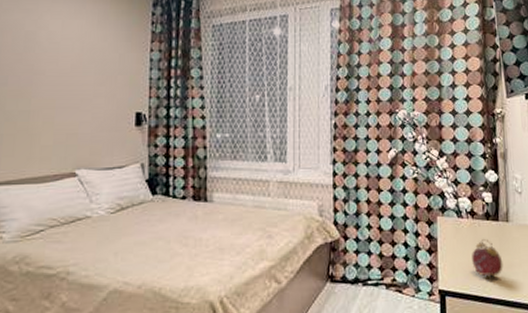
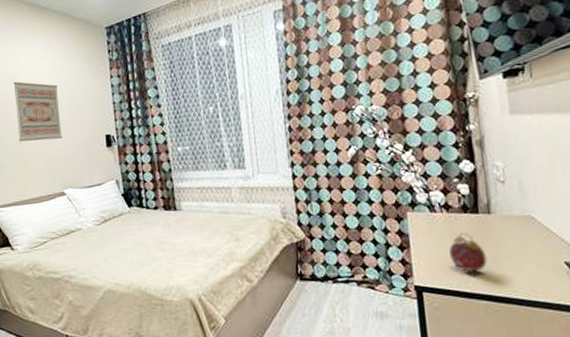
wall art: none [26,41,86,111] -> present [13,81,62,142]

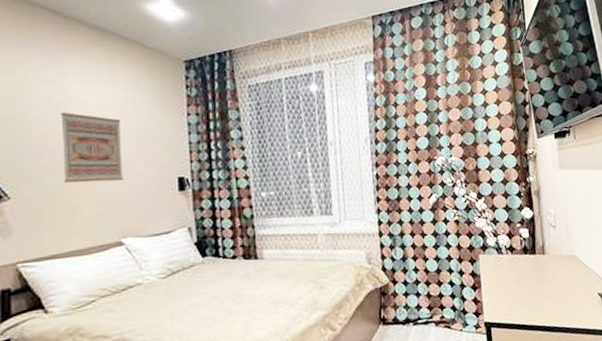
alarm clock: present [449,232,488,275] -> none [513,271,542,309]

